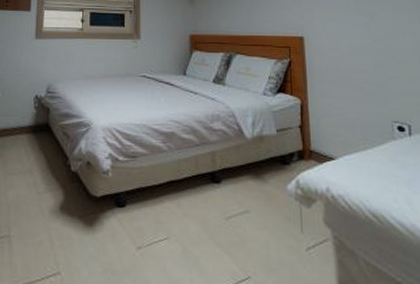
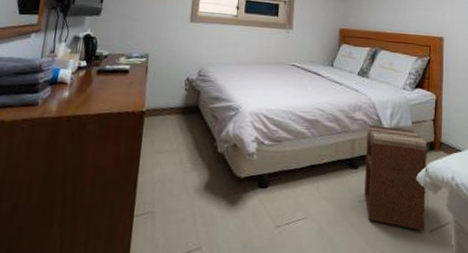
nightstand: none [228,135,301,249] -> present [364,125,427,231]

